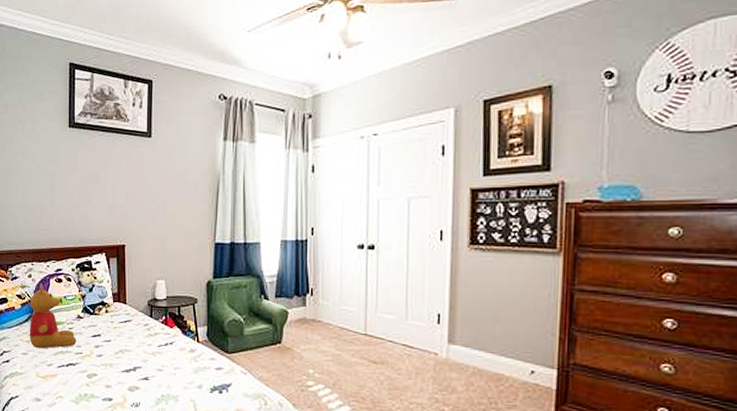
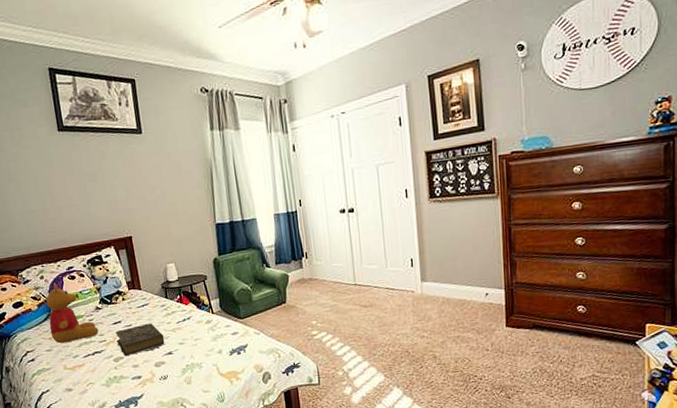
book: none [93,341,143,374] -> present [115,323,165,357]

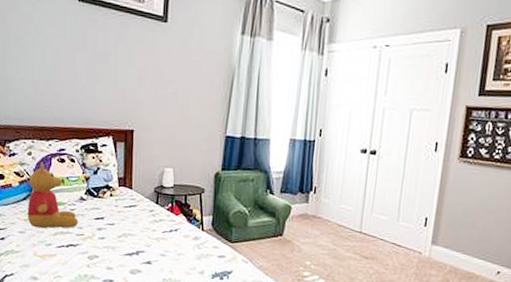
book: present [115,323,165,357] -> none [95,226,146,257]

